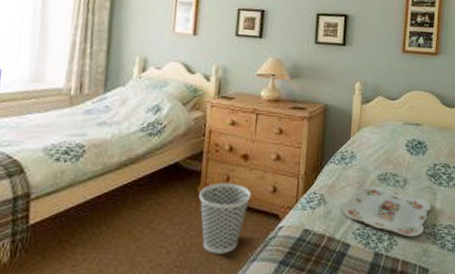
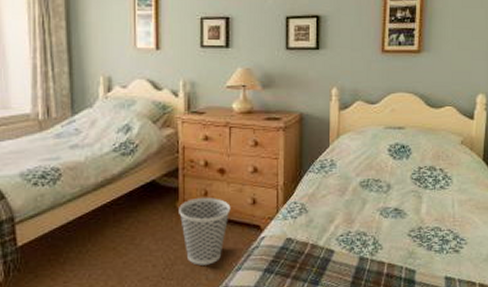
serving tray: present [342,186,431,237] -> none [324,192,417,241]

